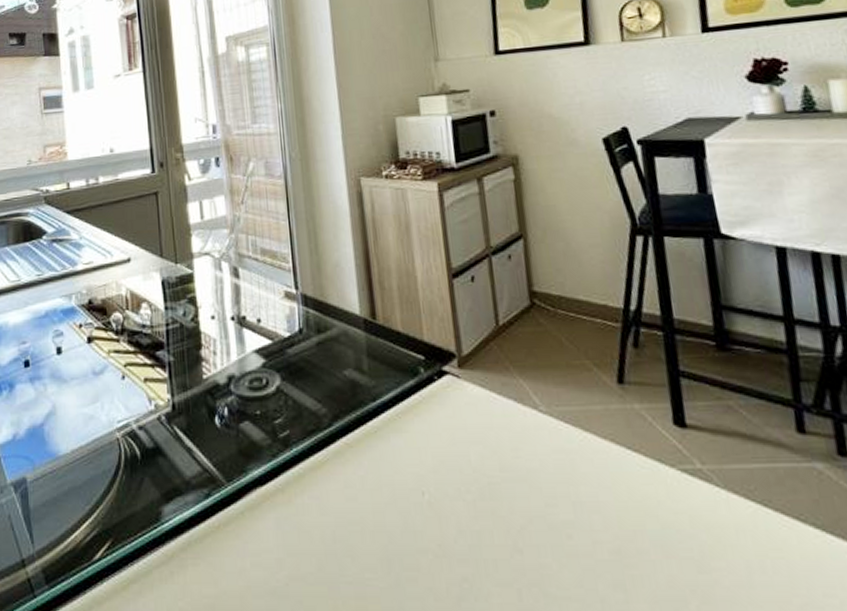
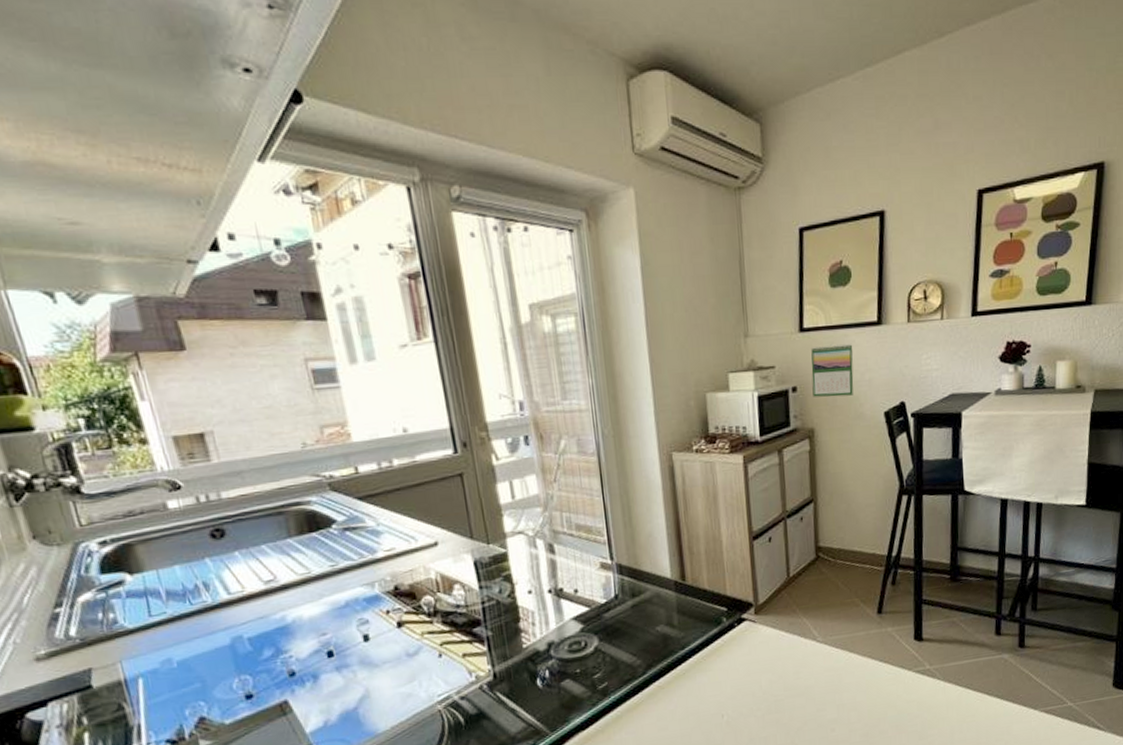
calendar: none [509,64,563,122] -> present [811,343,854,397]

